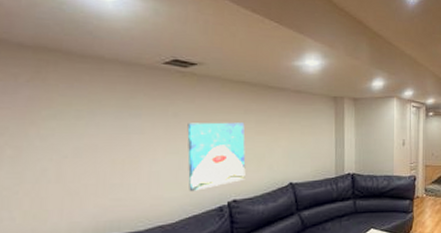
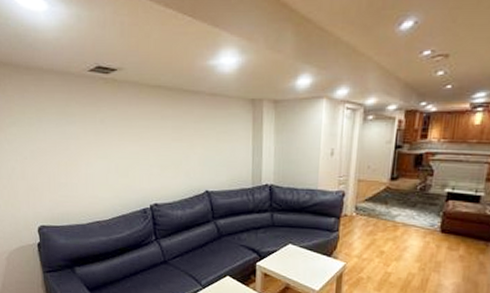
wall art: present [187,122,246,192] -> none [113,128,165,194]

